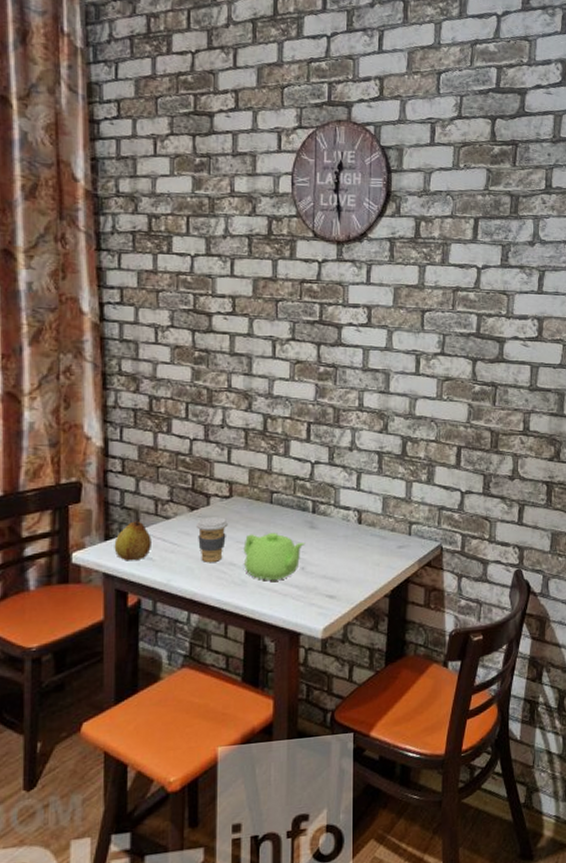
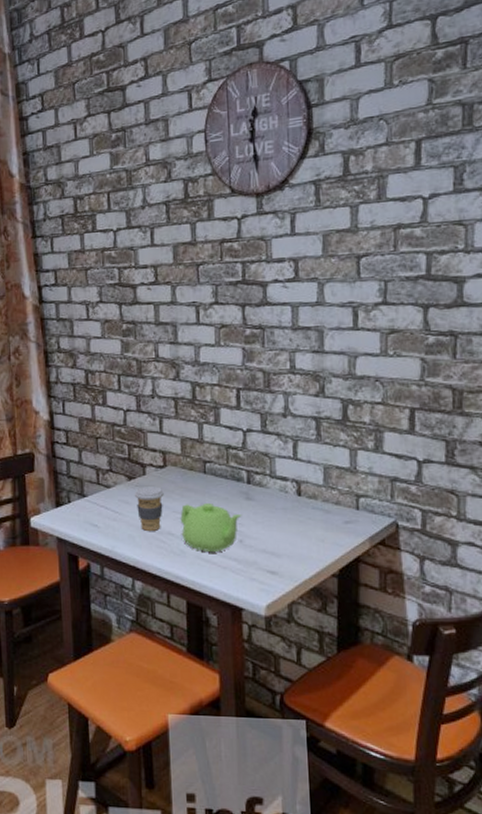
fruit: present [114,518,151,560] -> none [64,486,96,526]

